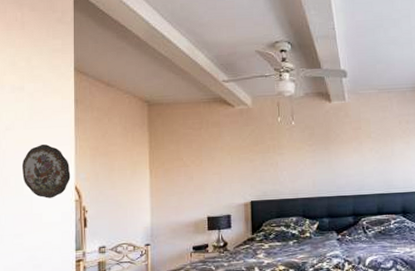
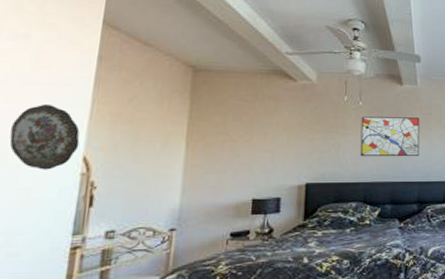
wall art: none [295,133,352,174] -> present [360,116,420,157]

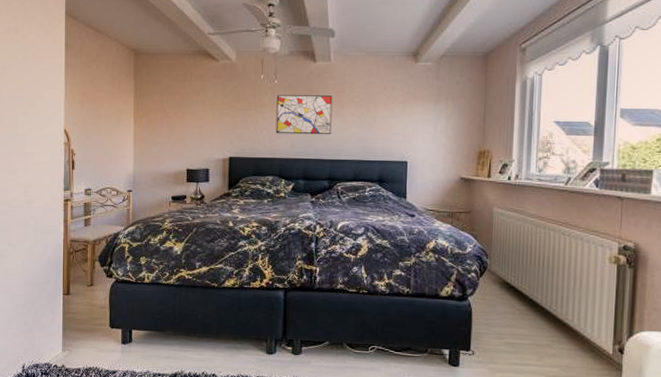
decorative plate: present [9,105,80,170] -> none [16,87,61,139]

